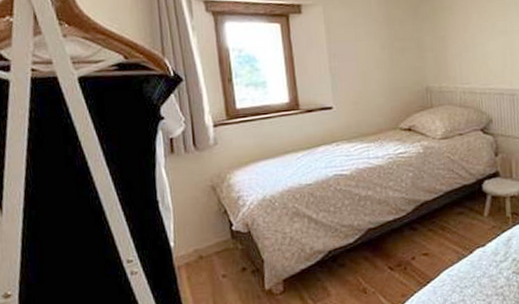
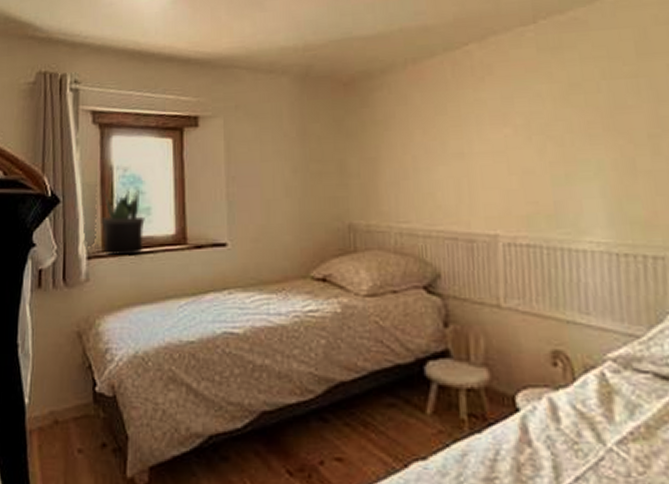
planter: none [222,66,263,122] -> present [101,188,145,255]

